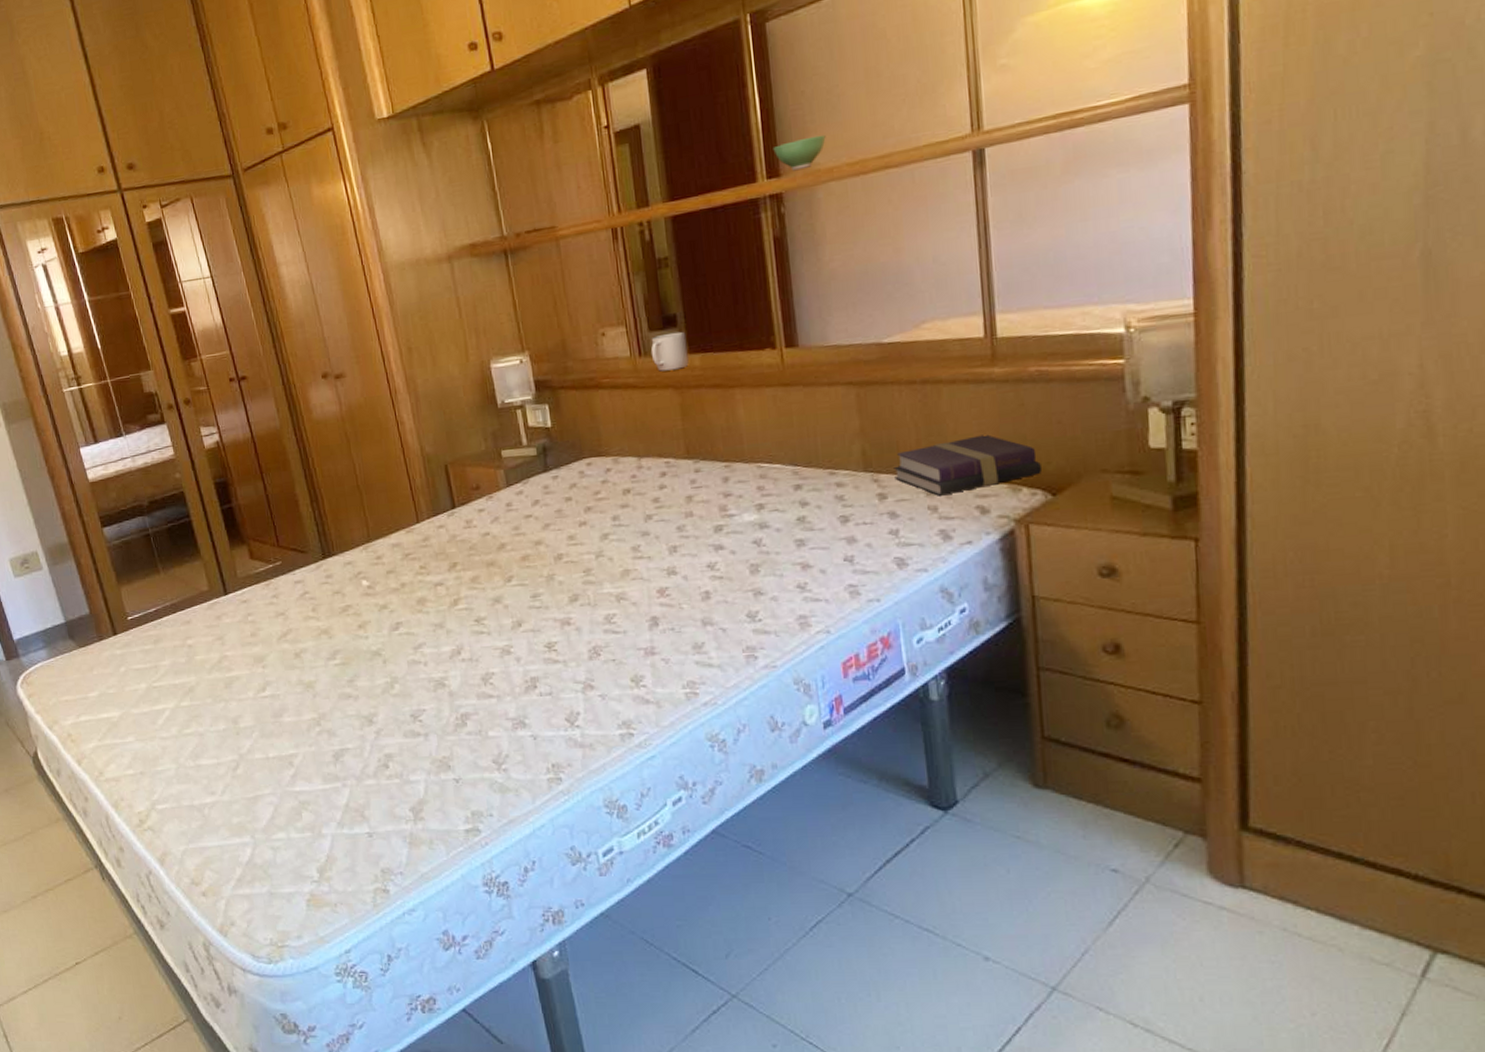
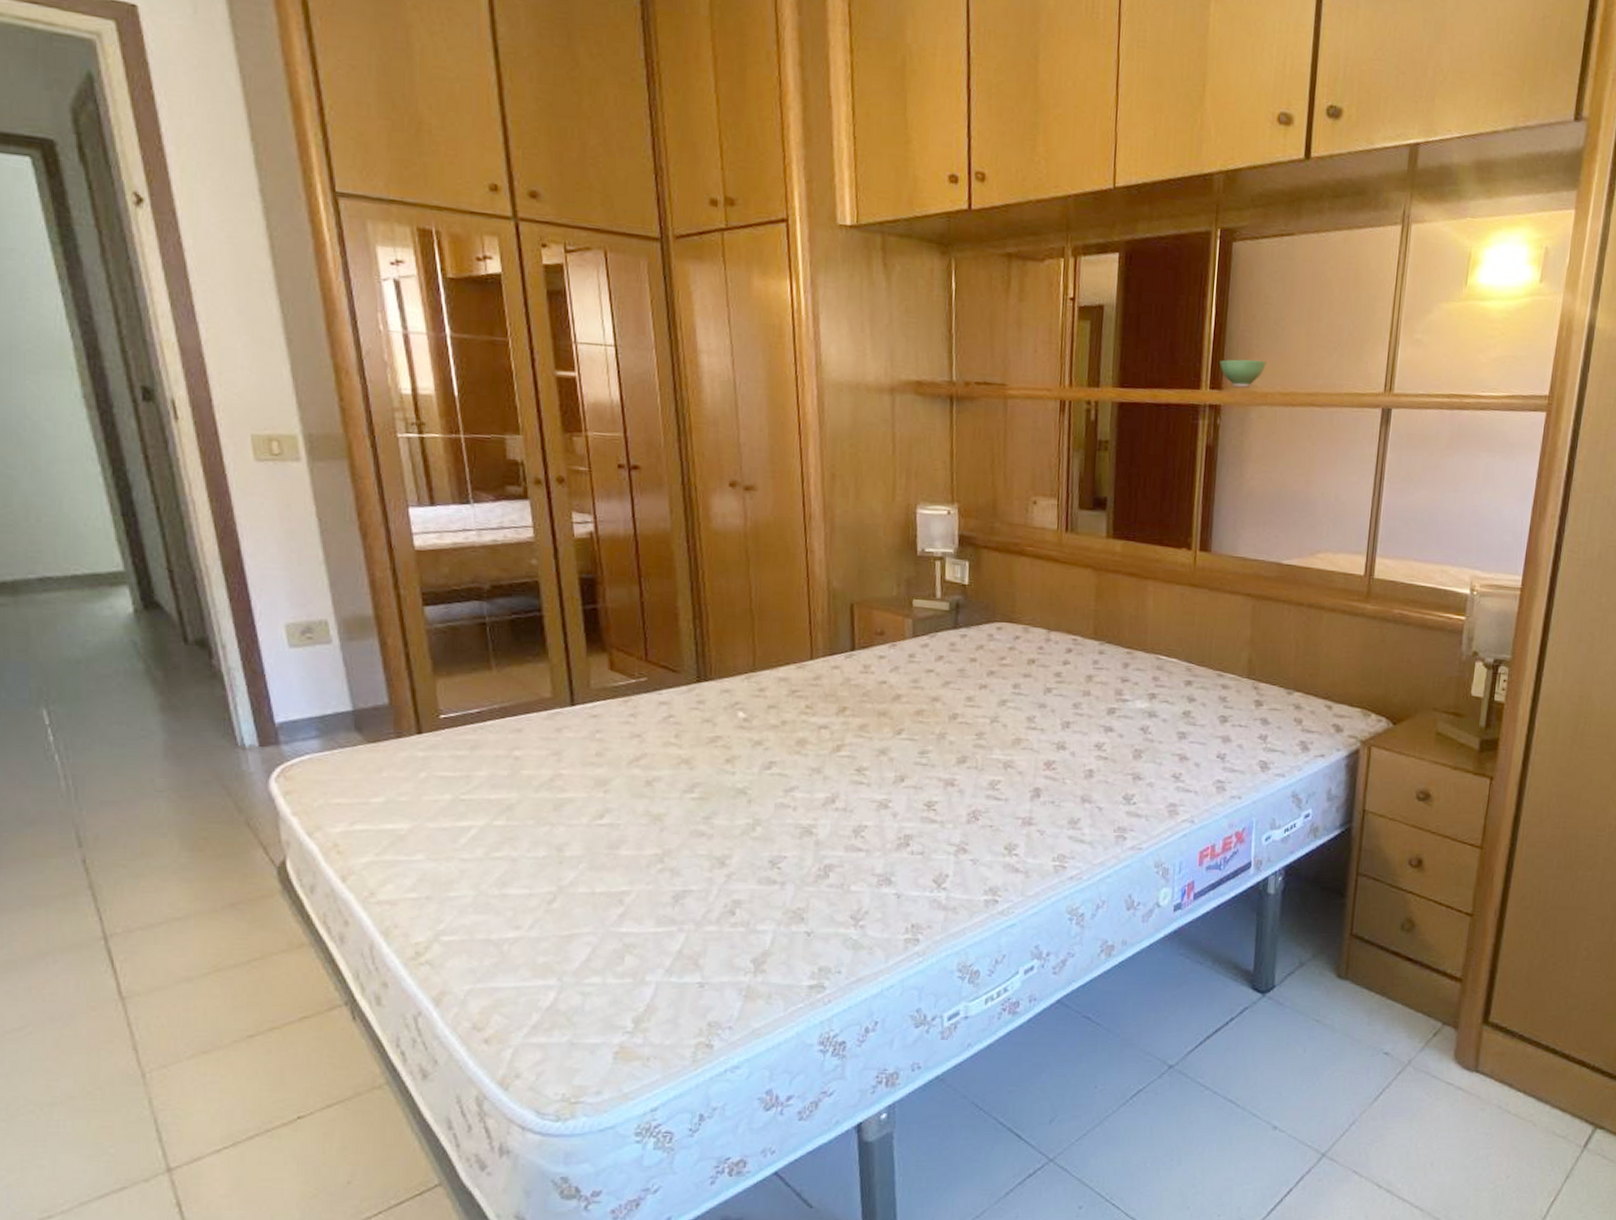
mug: present [650,331,689,372] -> none [1077,514,1113,552]
book: present [894,434,1041,496] -> none [1272,661,1389,711]

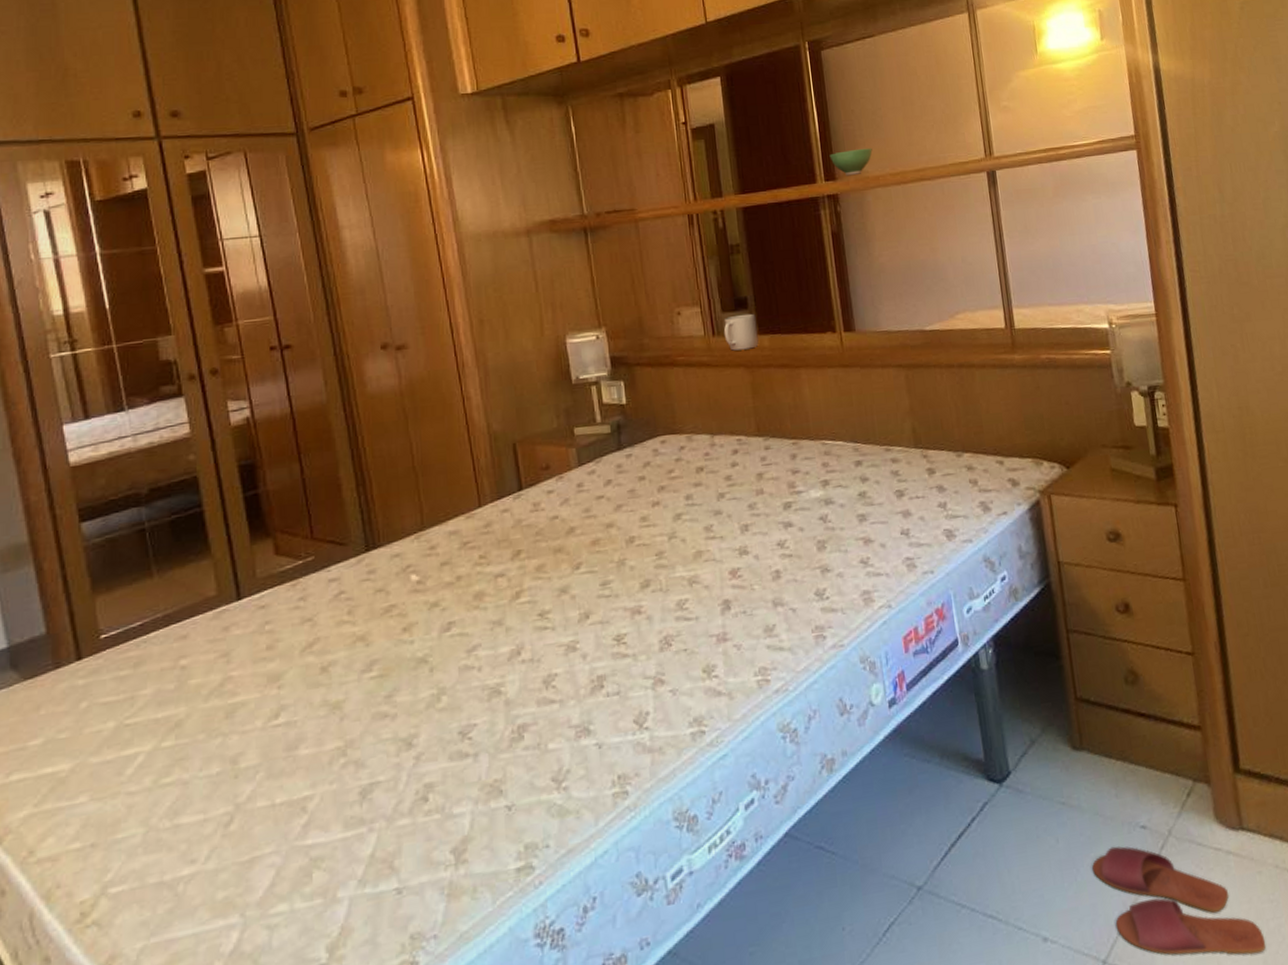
mug: none [1077,514,1113,552] -> present [723,313,759,351]
slippers: none [1331,1064,1472,1173] -> present [1092,846,1266,955]

